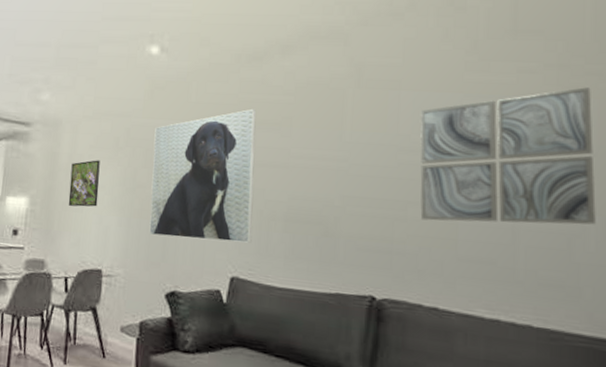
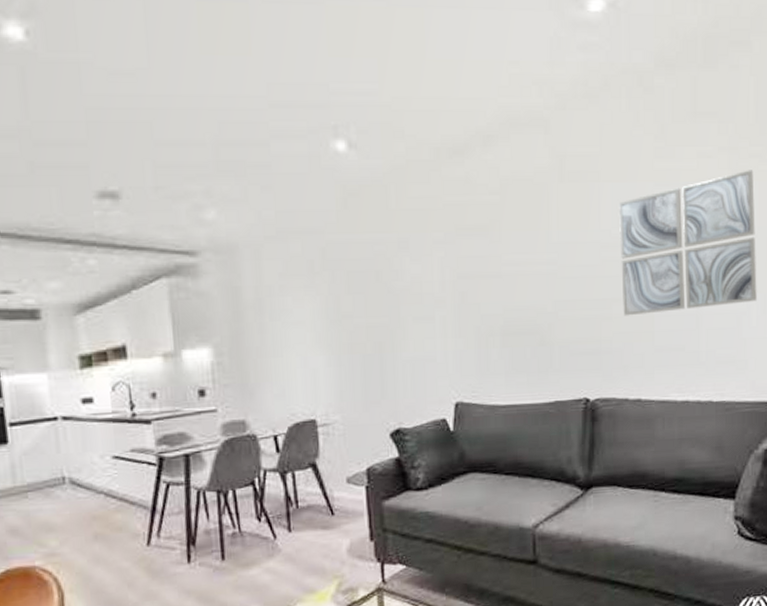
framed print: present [68,160,100,207] -> none [260,290,299,352]
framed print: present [149,108,257,243] -> none [354,212,472,372]

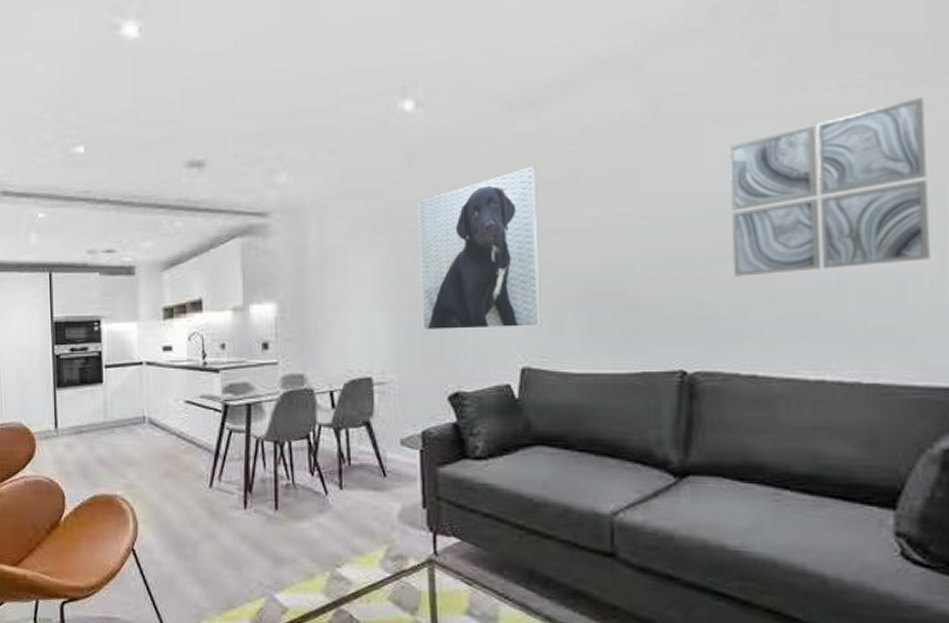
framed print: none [354,212,472,372] -> present [418,166,542,331]

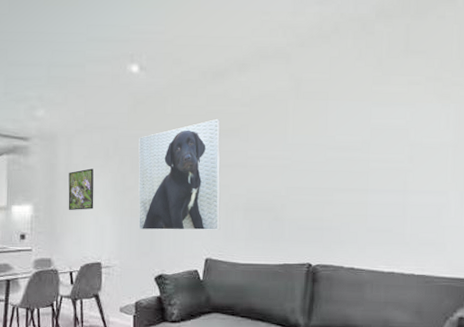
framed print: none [323,249,359,309] -> present [68,168,94,211]
wall art: present [728,97,930,277] -> none [342,95,456,202]

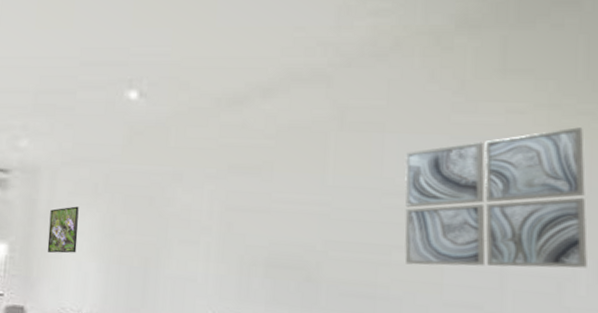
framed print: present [138,118,221,231] -> none [128,153,237,289]
wall art: none [342,95,456,202] -> present [404,127,587,268]

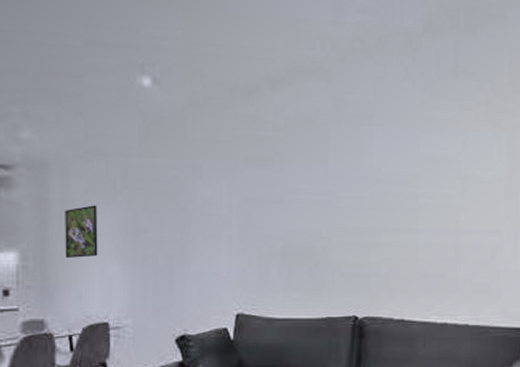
wall art: present [404,127,587,268] -> none [388,123,510,244]

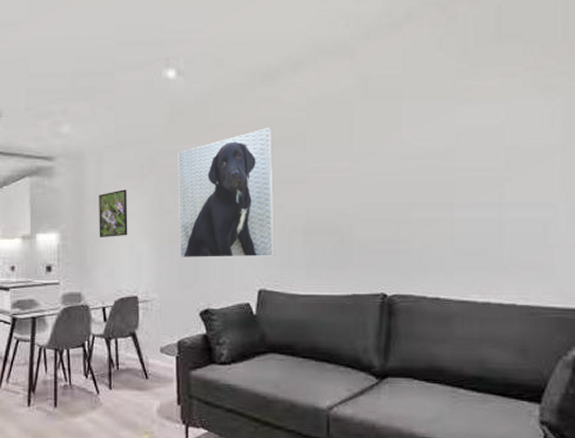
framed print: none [153,145,254,281] -> present [178,127,276,258]

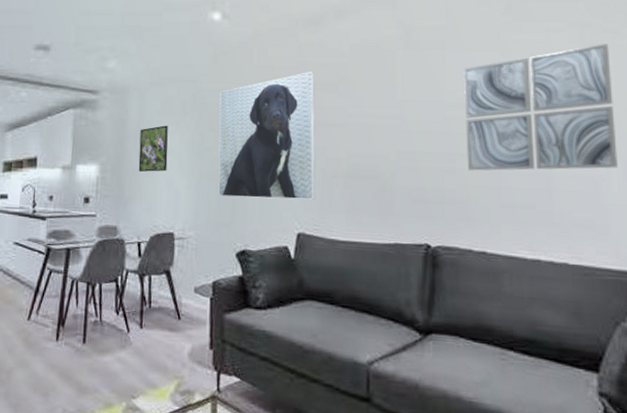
wall art: none [419,86,566,220] -> present [463,44,618,171]

